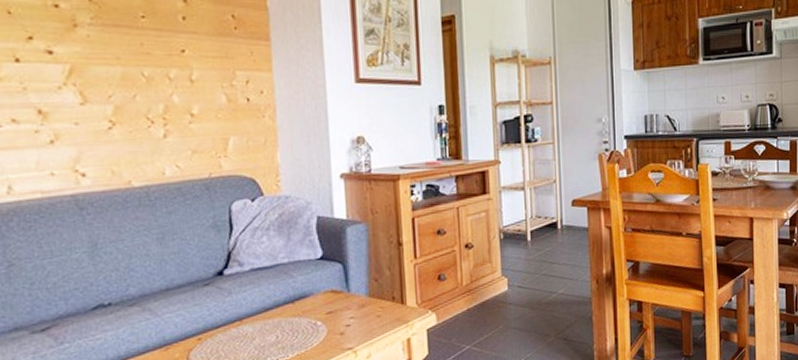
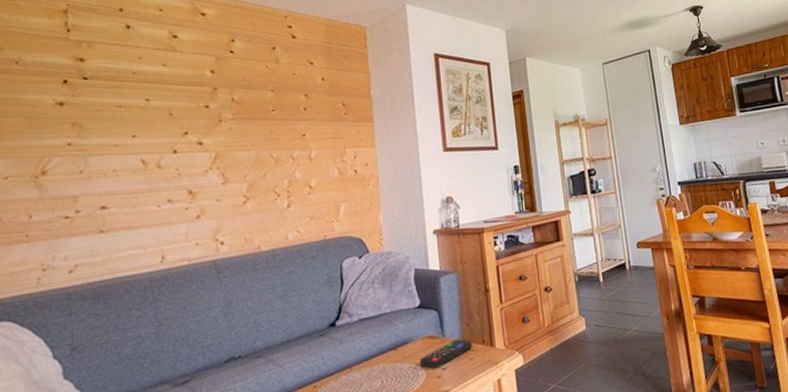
remote control: none [320,295,381,325] -> present [419,339,473,369]

